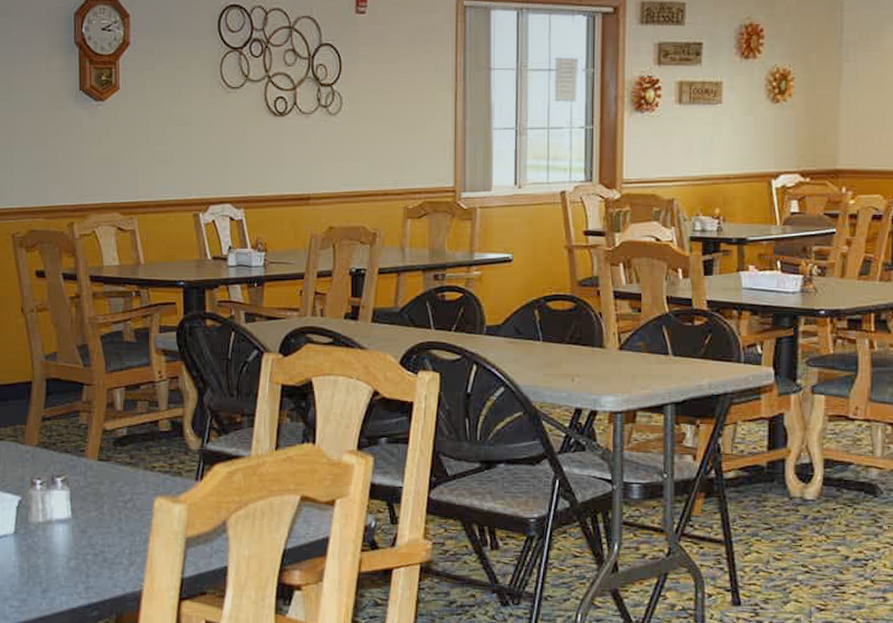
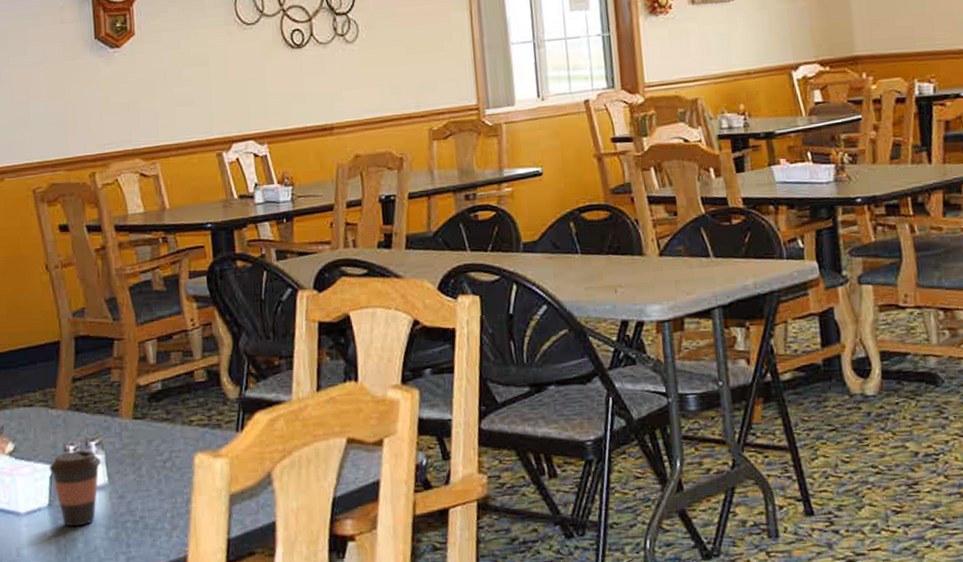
coffee cup: none [16,484,66,555] -> present [49,450,102,527]

